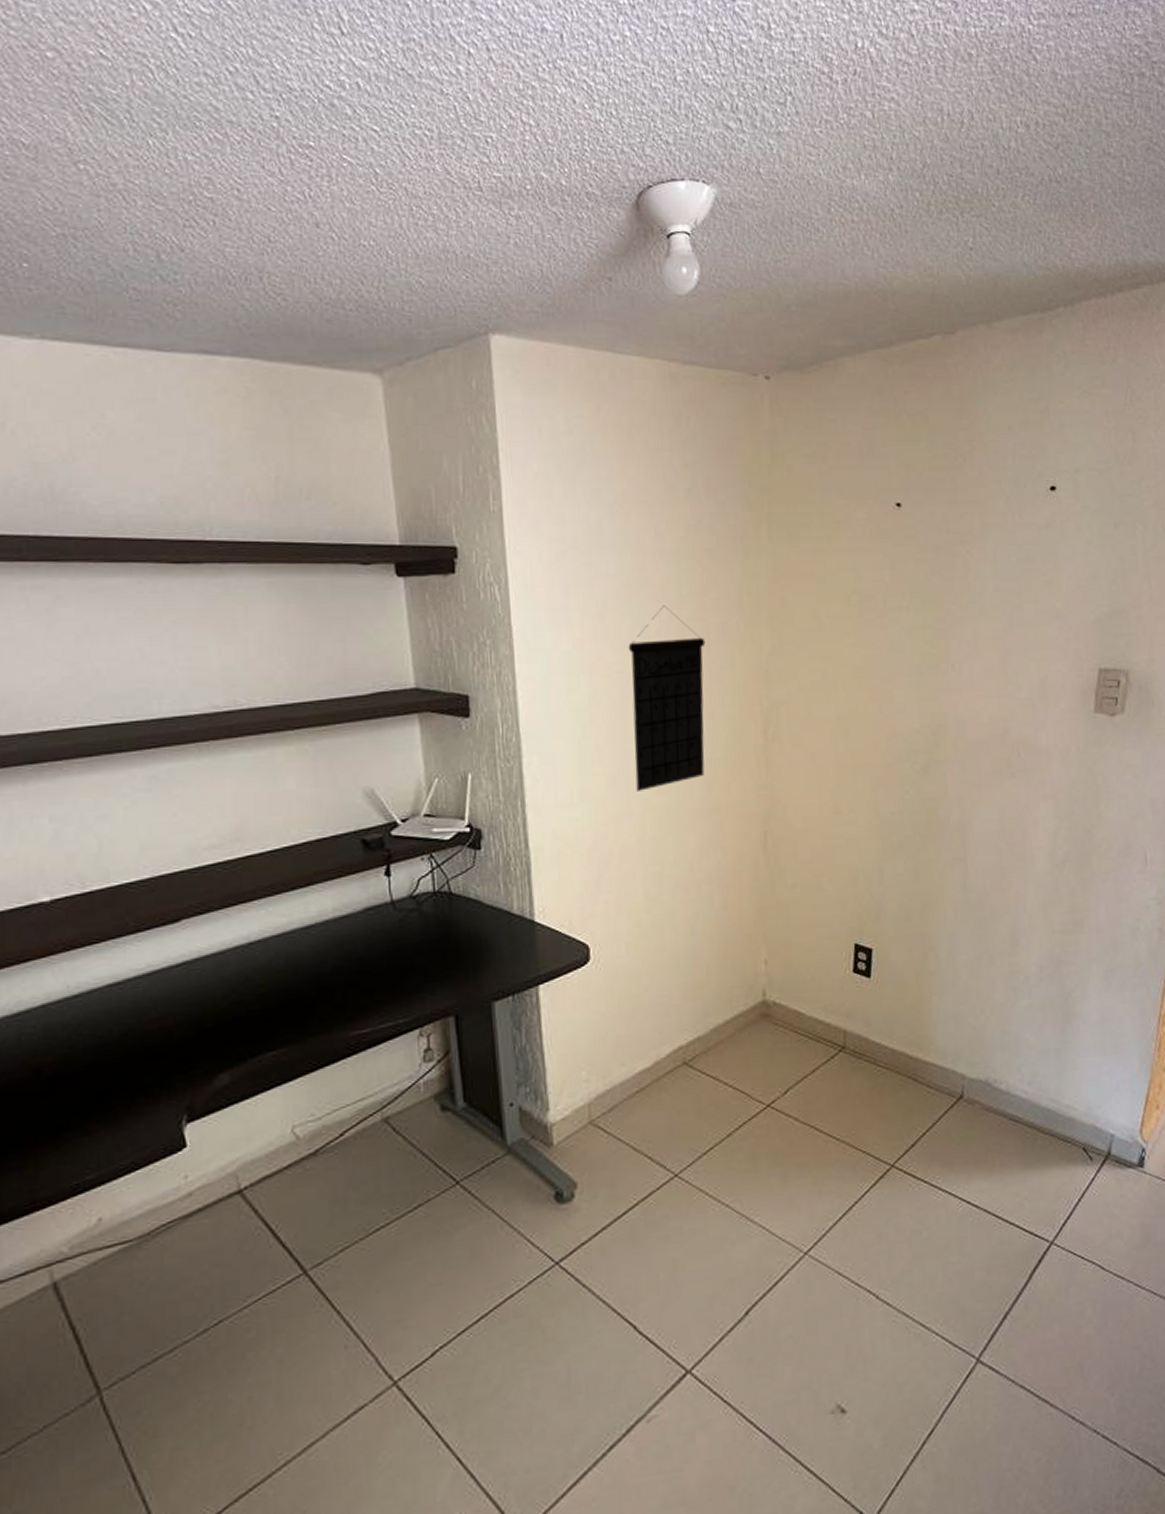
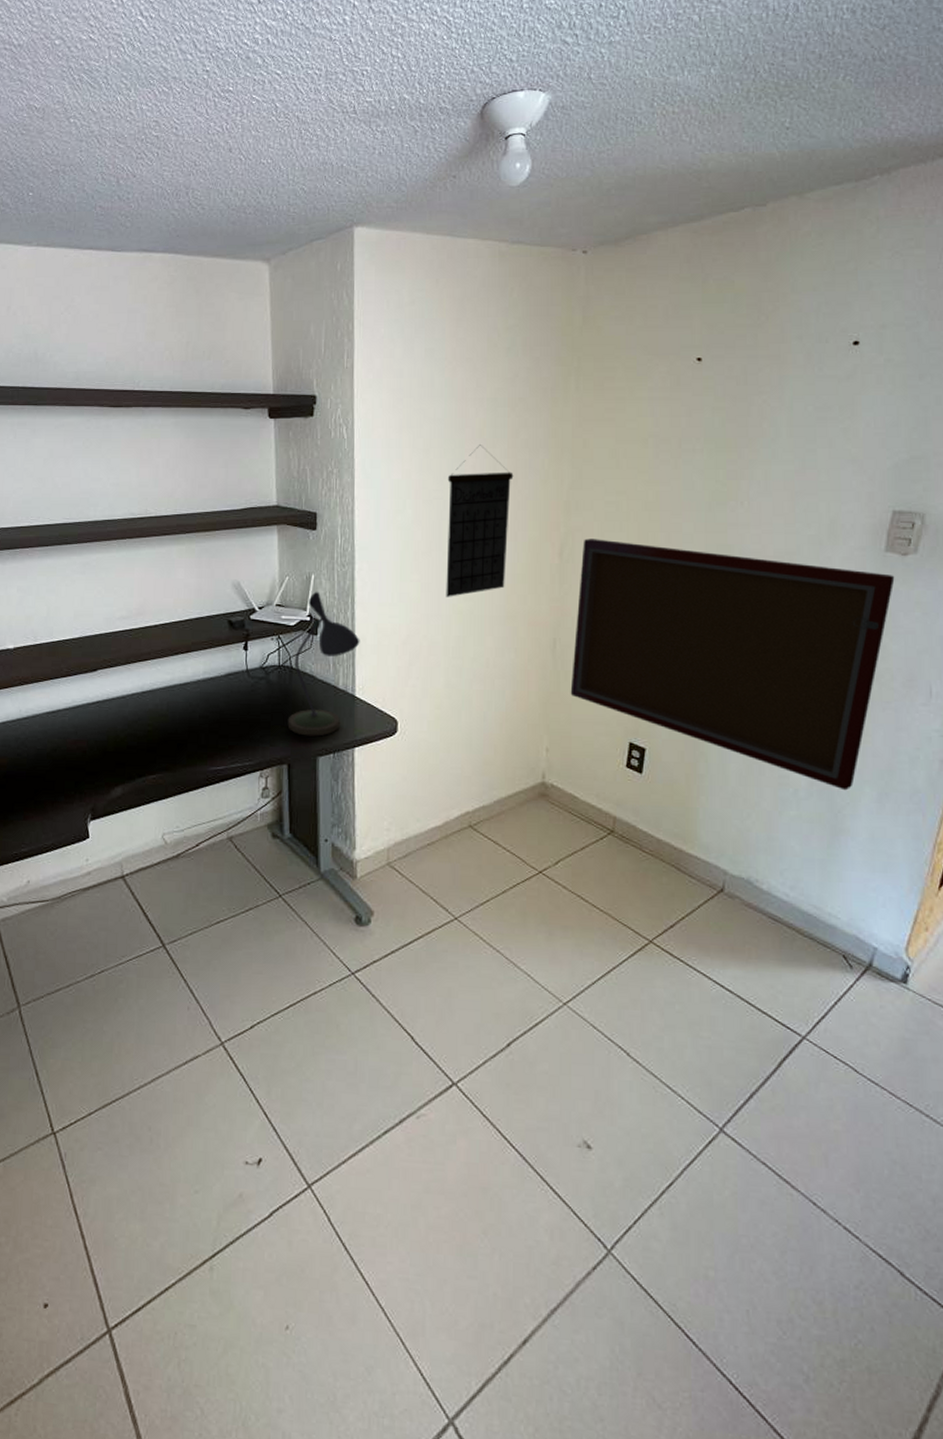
desk lamp: none [450,794,536,978] -> present [287,591,360,737]
wall art: none [786,712,1106,972] -> present [570,539,895,791]

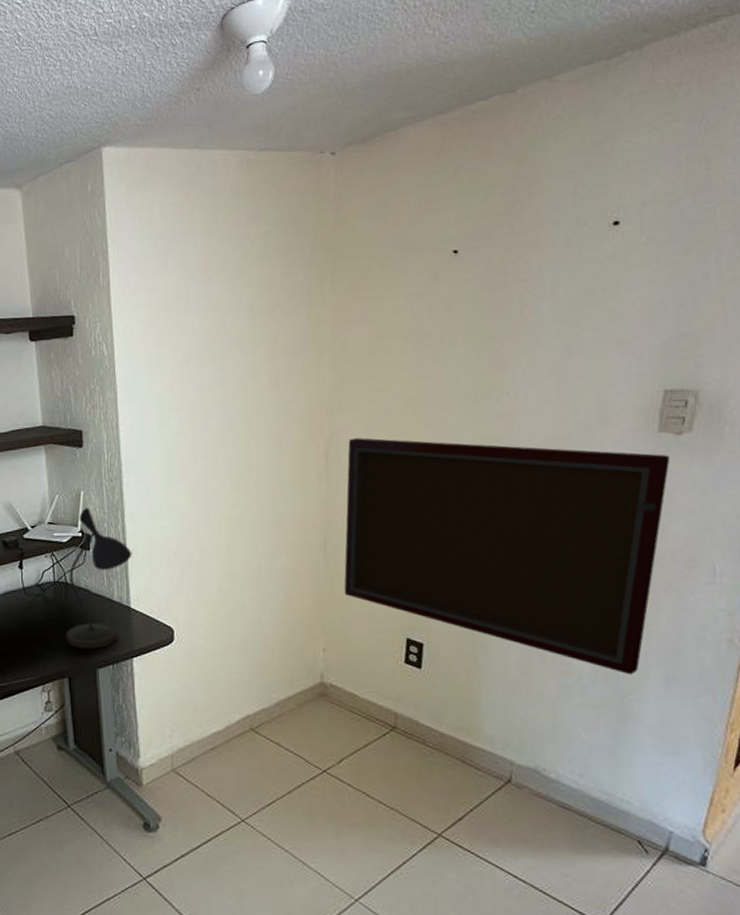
calendar: present [446,445,514,597] -> none [209,352,275,505]

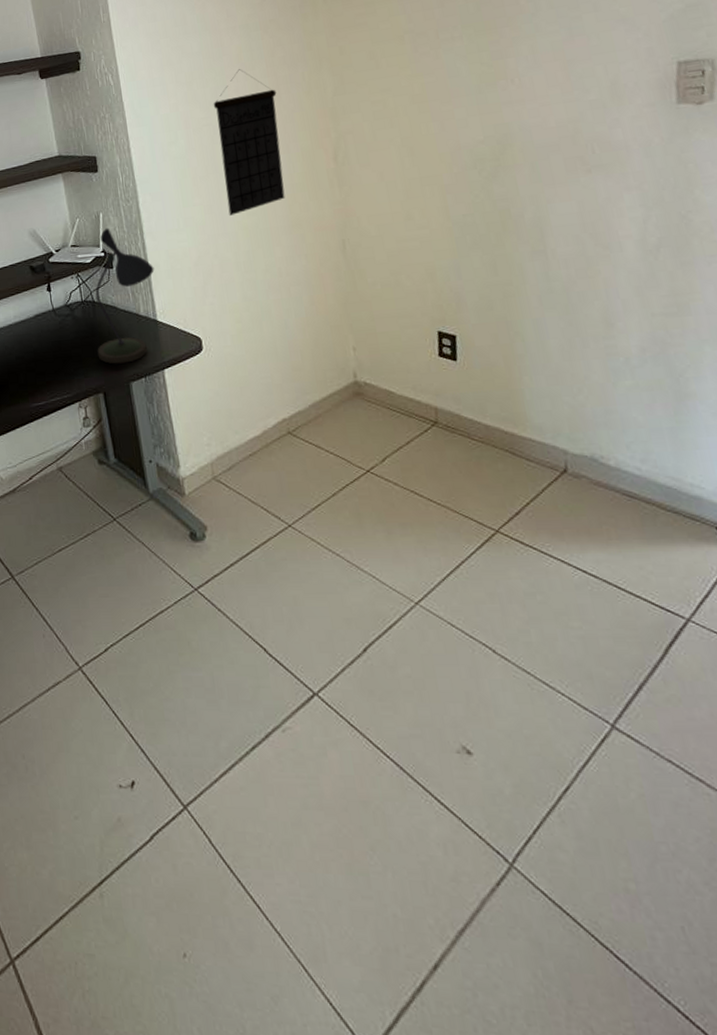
calendar: none [209,352,275,505] -> present [213,69,285,216]
wall art: present [344,438,670,675] -> none [355,125,695,353]

